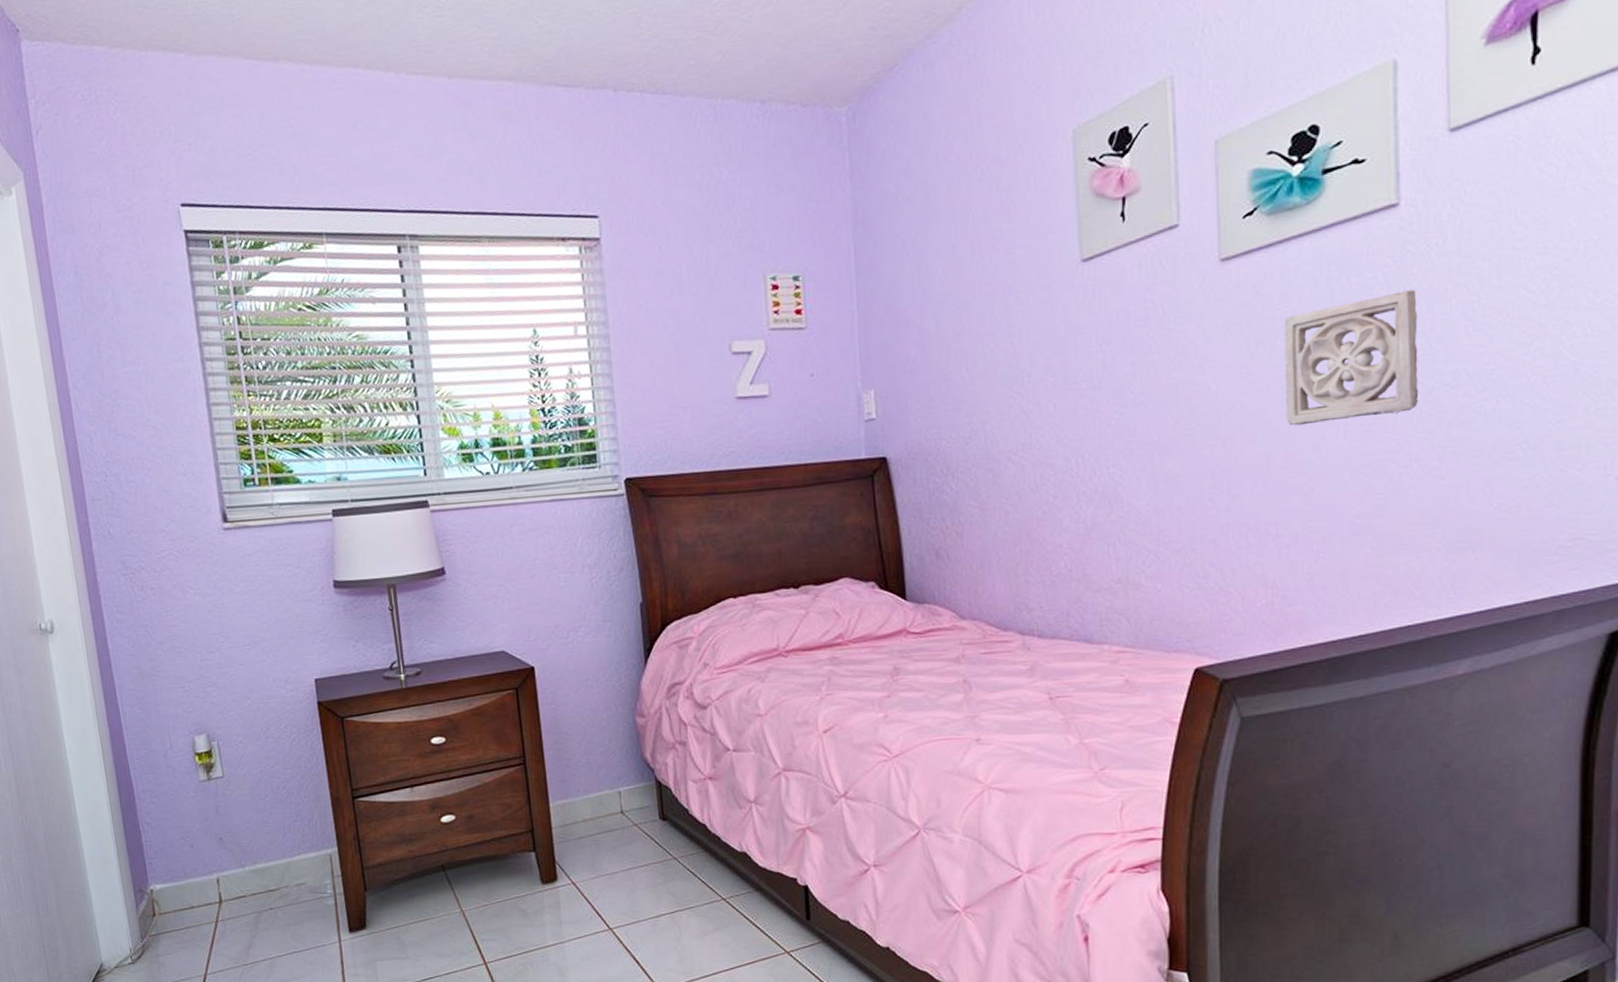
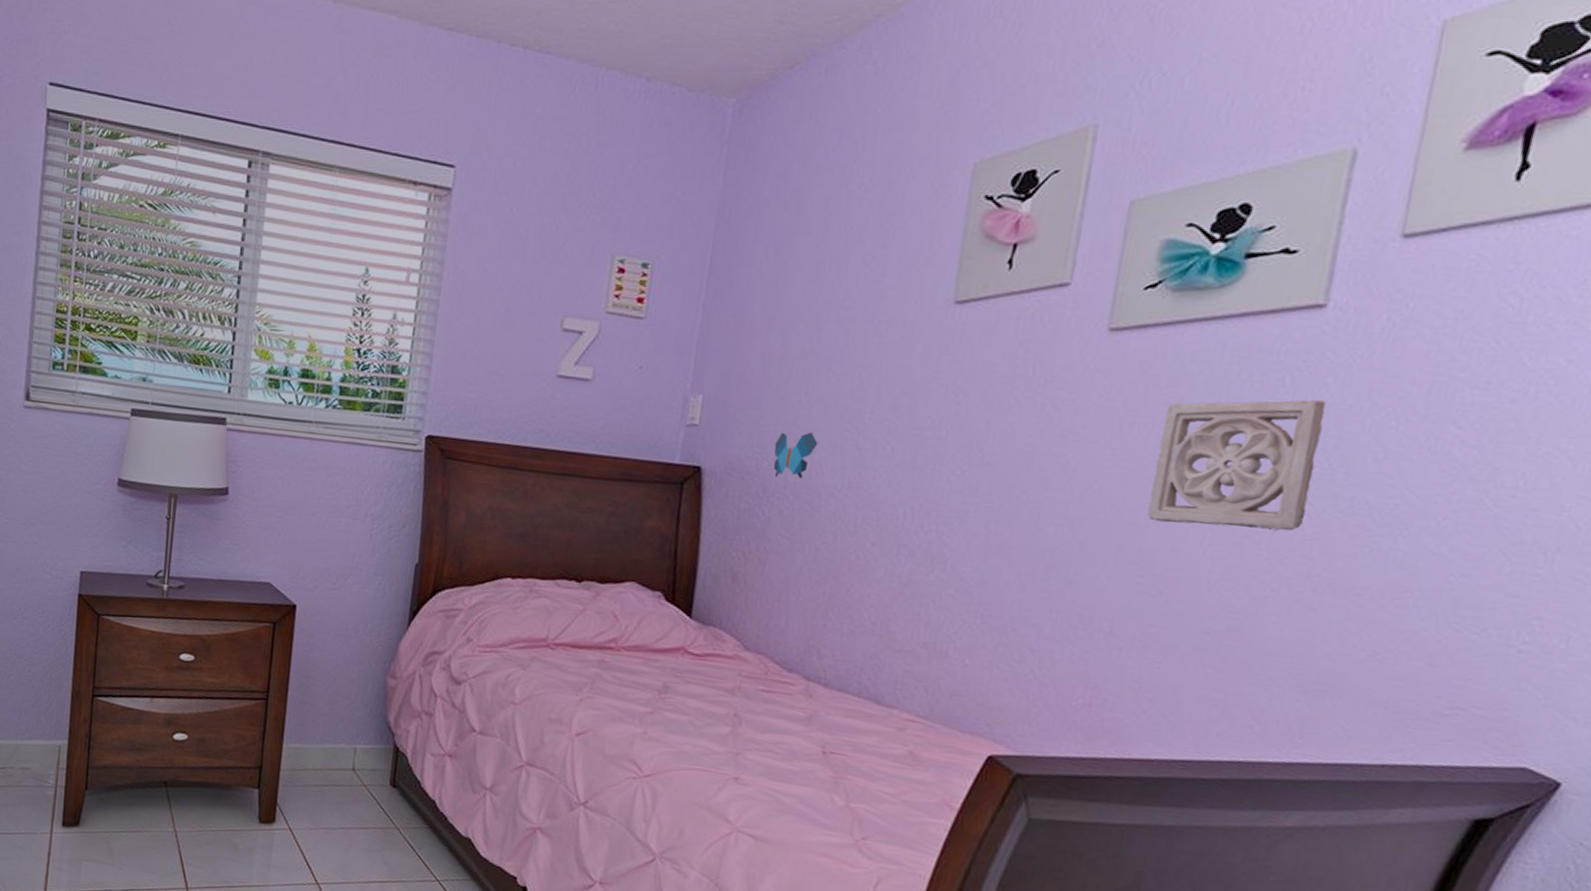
decorative butterfly: none [948,405,988,453] -> present [774,432,818,479]

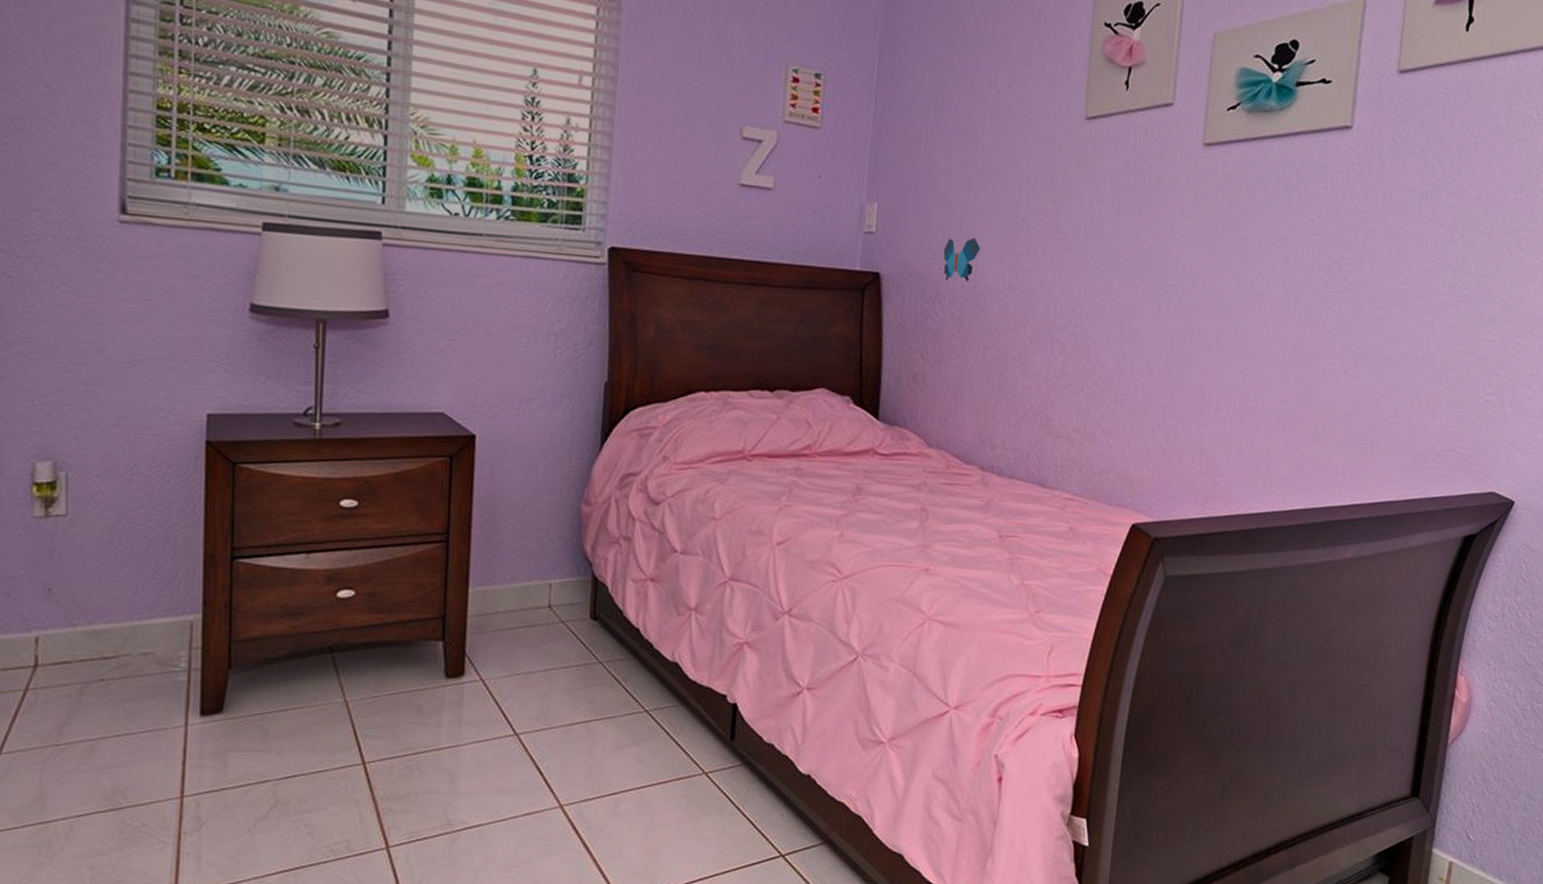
wall ornament: present [1147,399,1326,532] -> none [1239,204,1356,315]

